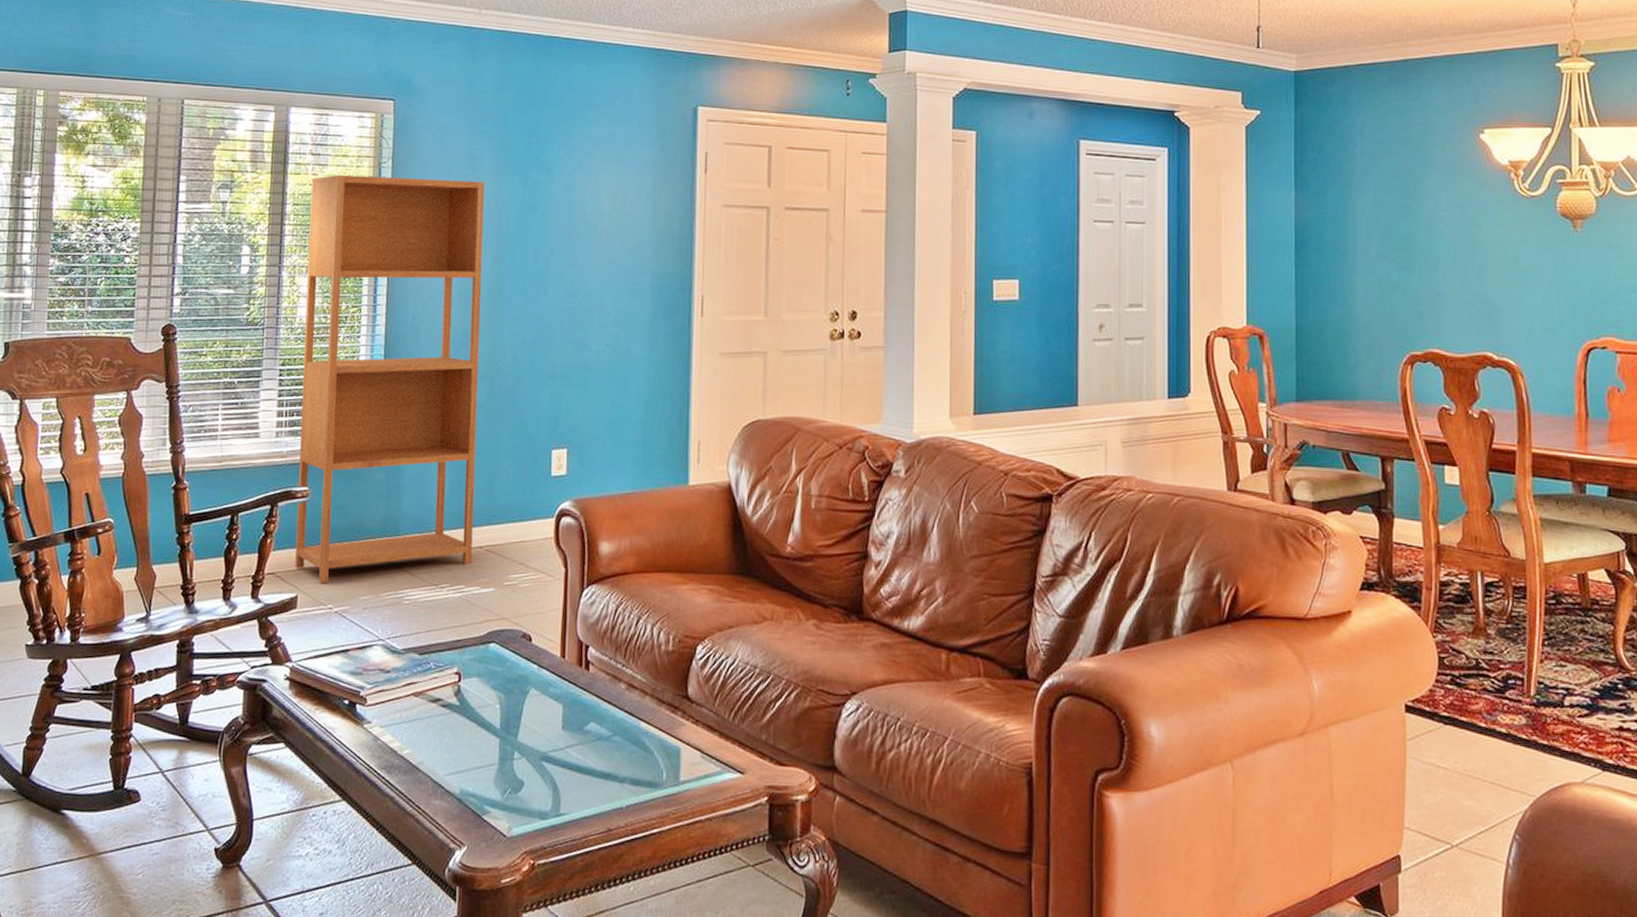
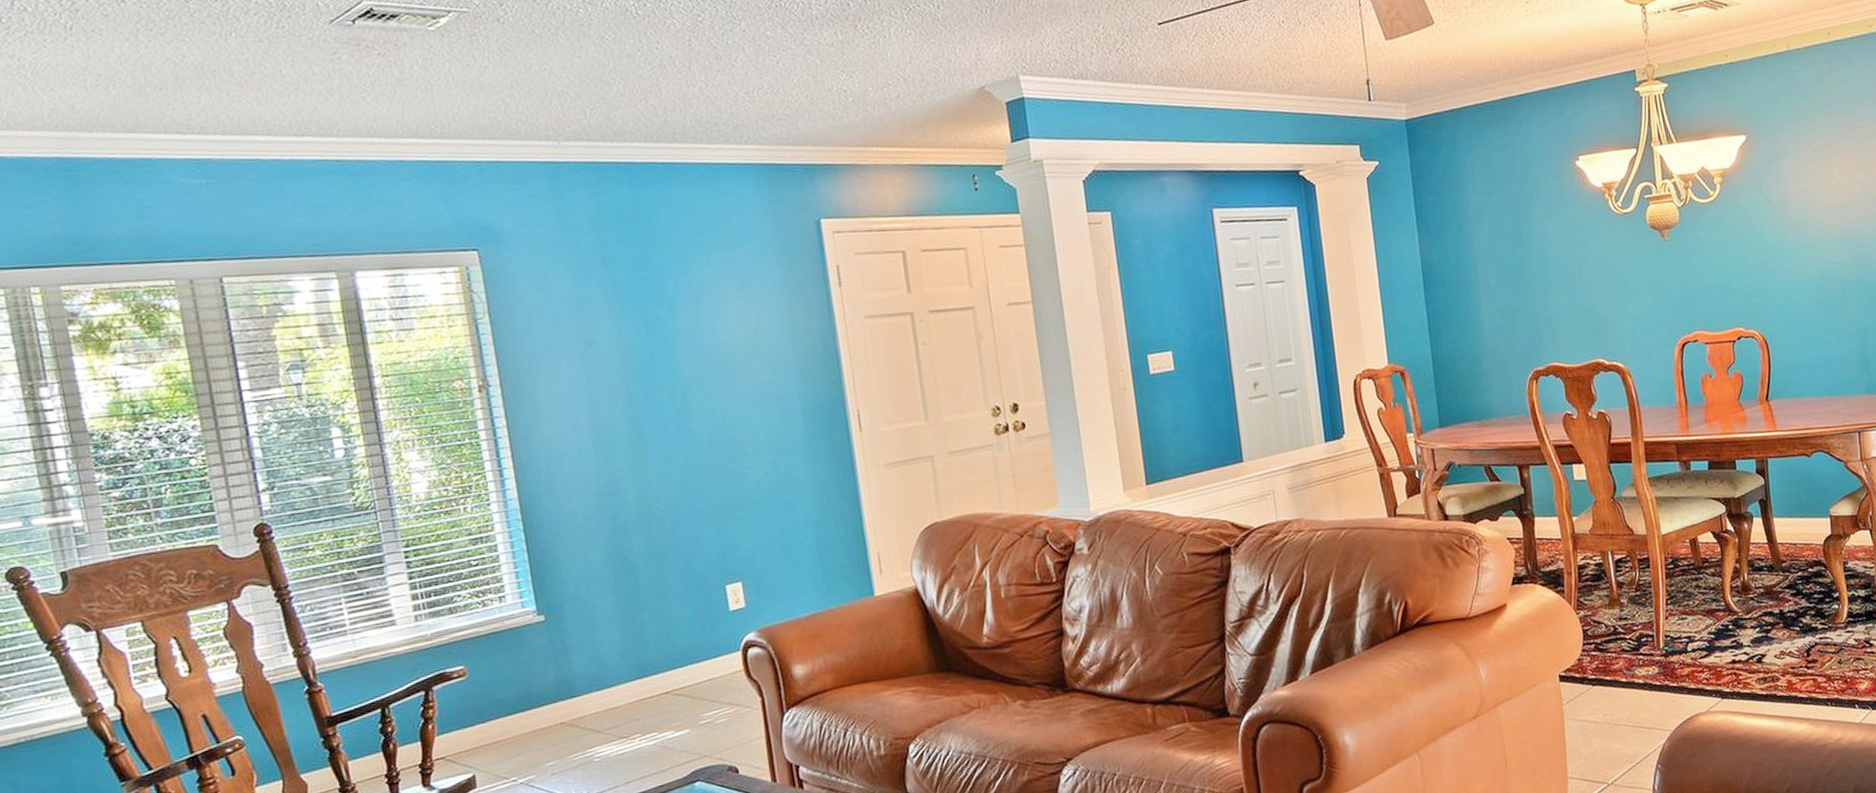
bookcase: present [295,174,485,583] -> none [397,324,661,758]

